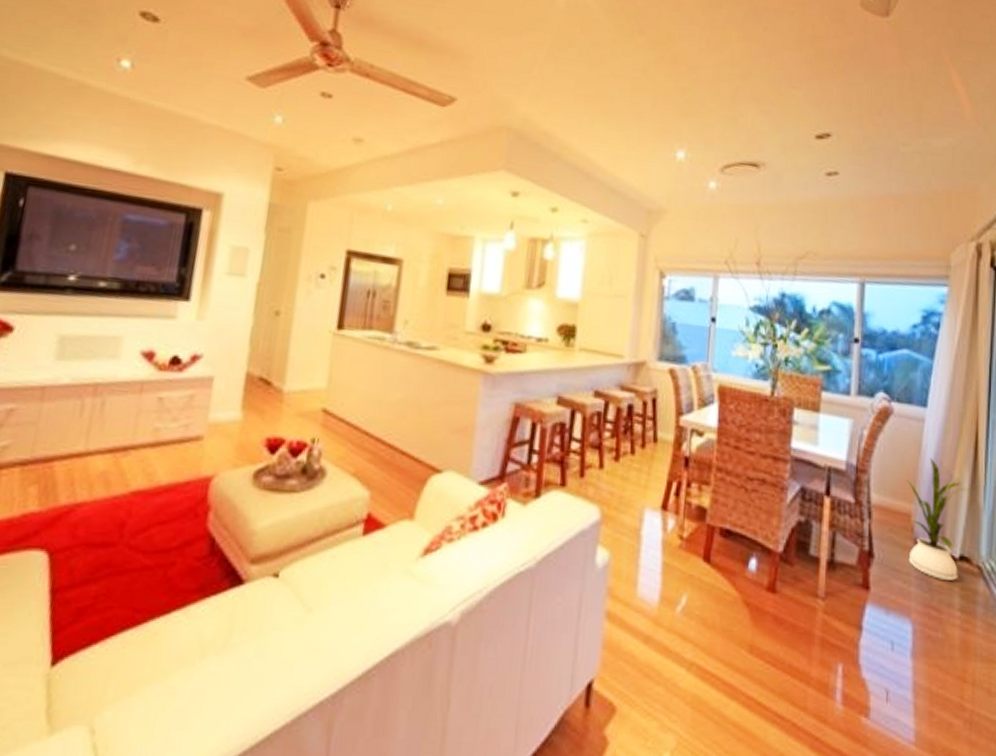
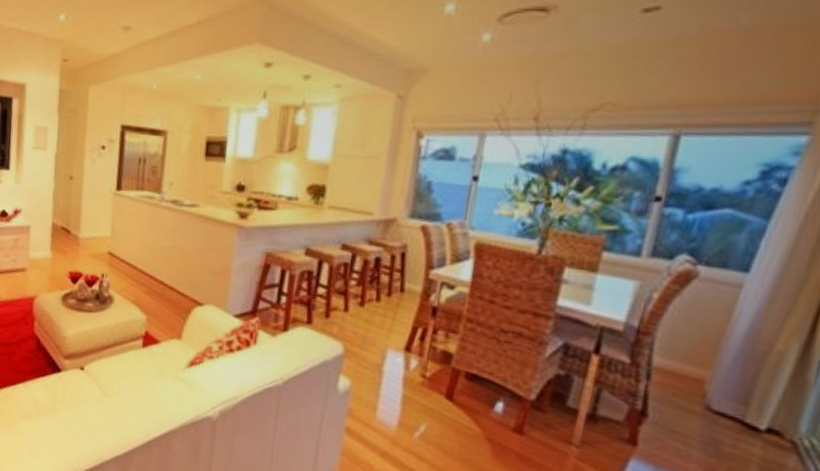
house plant: present [906,458,970,580] -> none [693,326,798,451]

